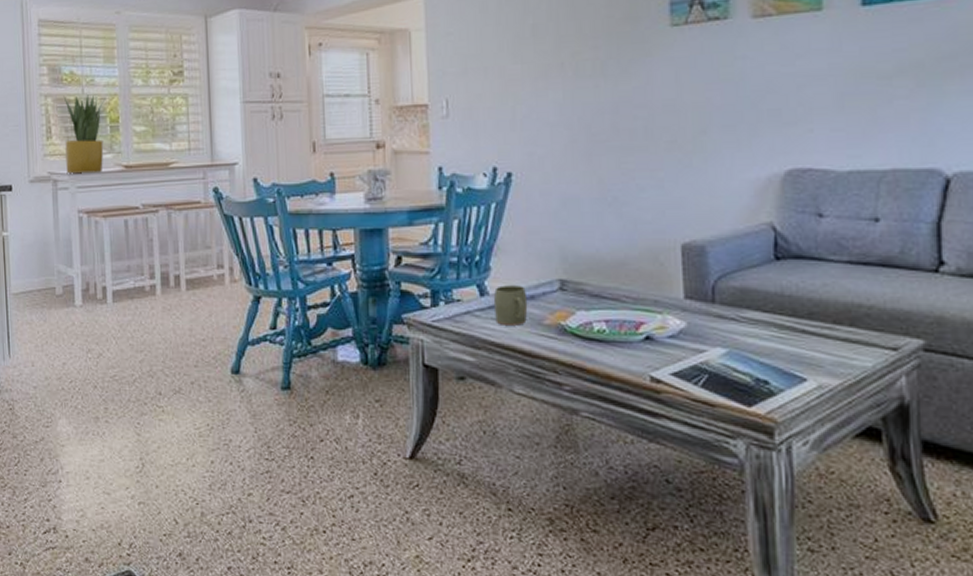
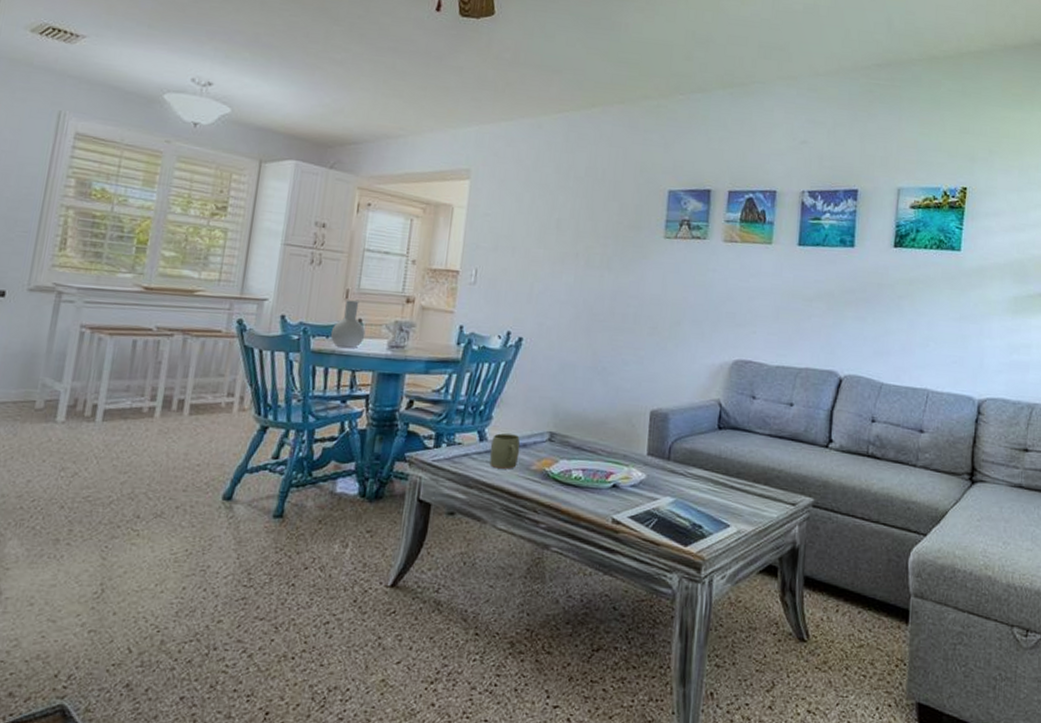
planter: present [63,94,106,174] -> none [75,210,137,291]
vase: none [304,153,340,207] -> present [330,300,366,349]

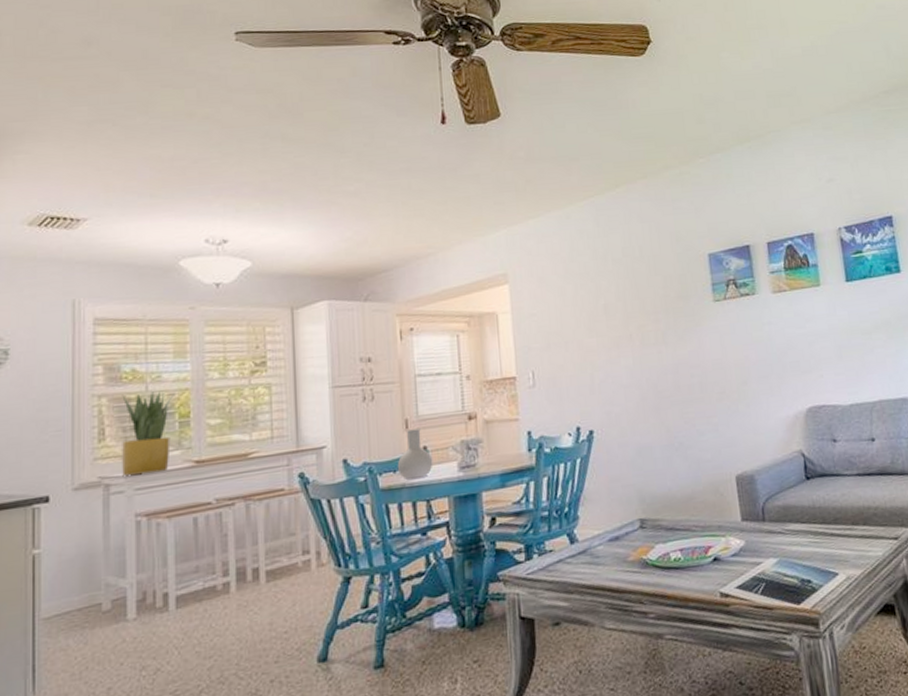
planter: none [75,210,137,291] -> present [122,391,174,477]
mug: present [489,433,521,469] -> none [582,529,614,568]

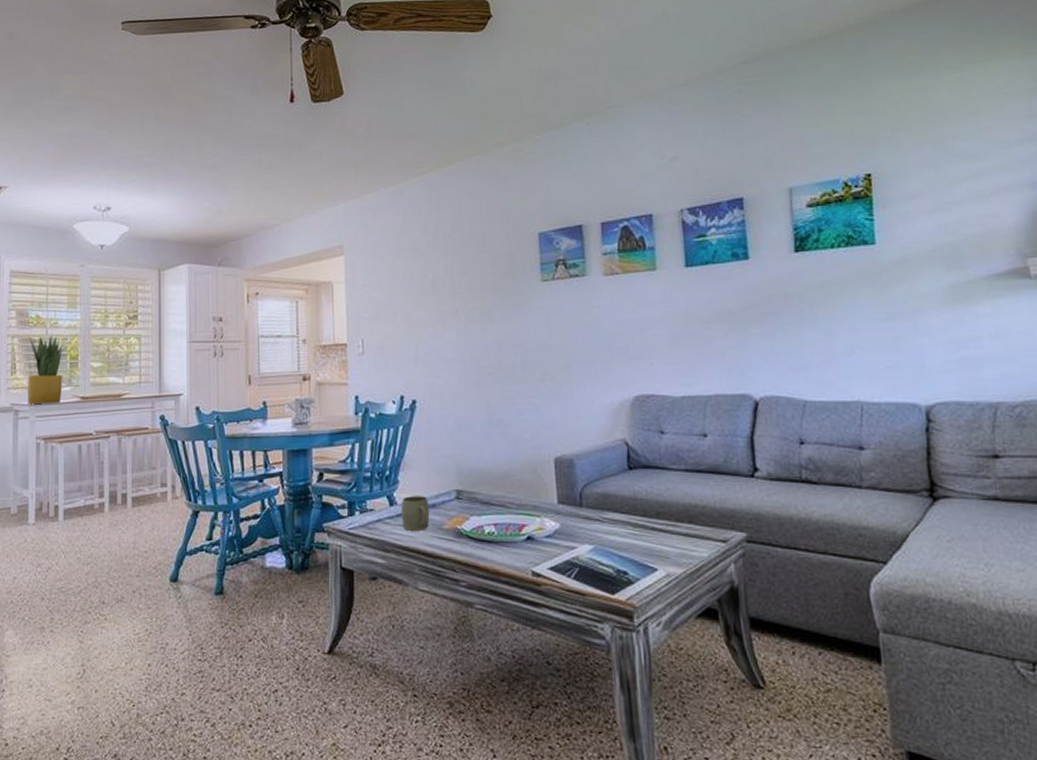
vase: present [397,428,433,480] -> none [240,385,271,431]
mug: none [582,529,614,568] -> present [401,496,430,531]

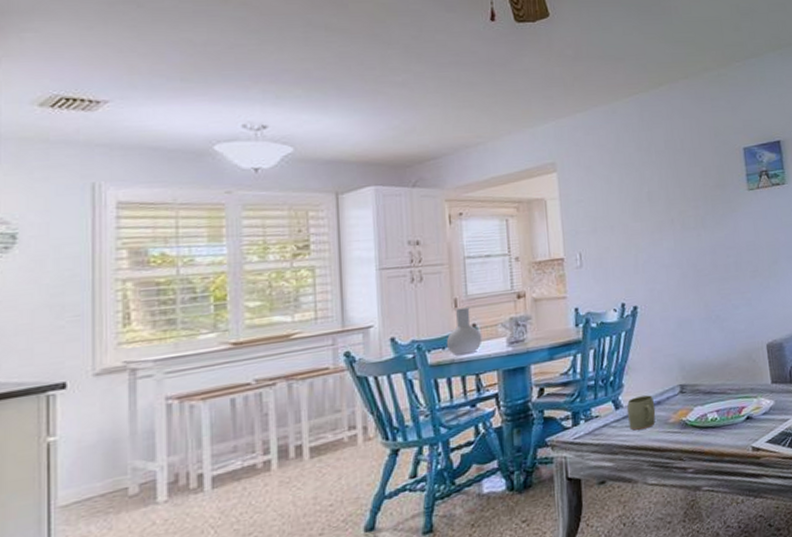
planter: present [28,335,67,405] -> none [150,275,209,360]
vase: none [240,385,271,431] -> present [446,307,483,356]

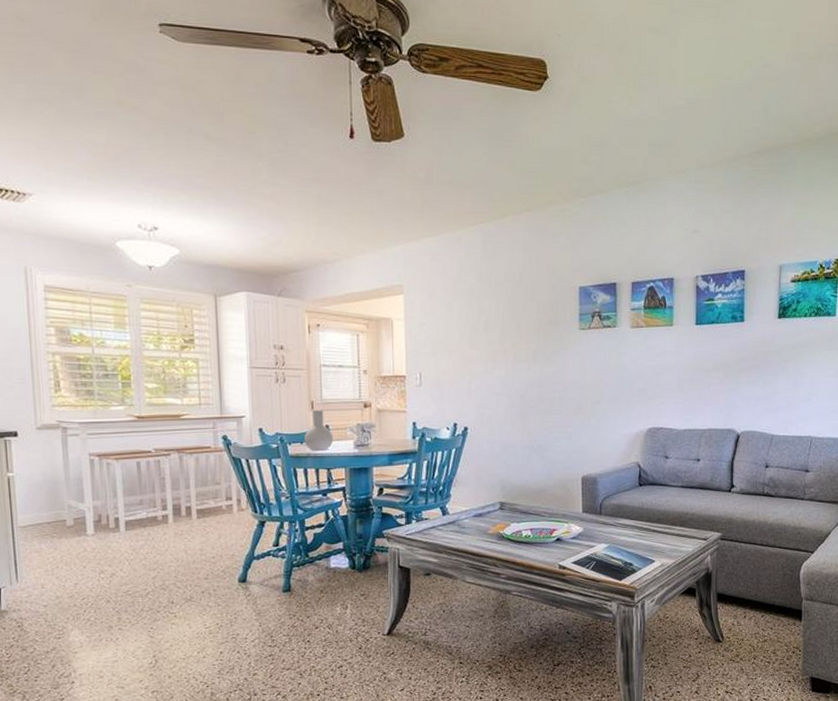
mug: present [626,395,656,430] -> none [452,507,477,535]

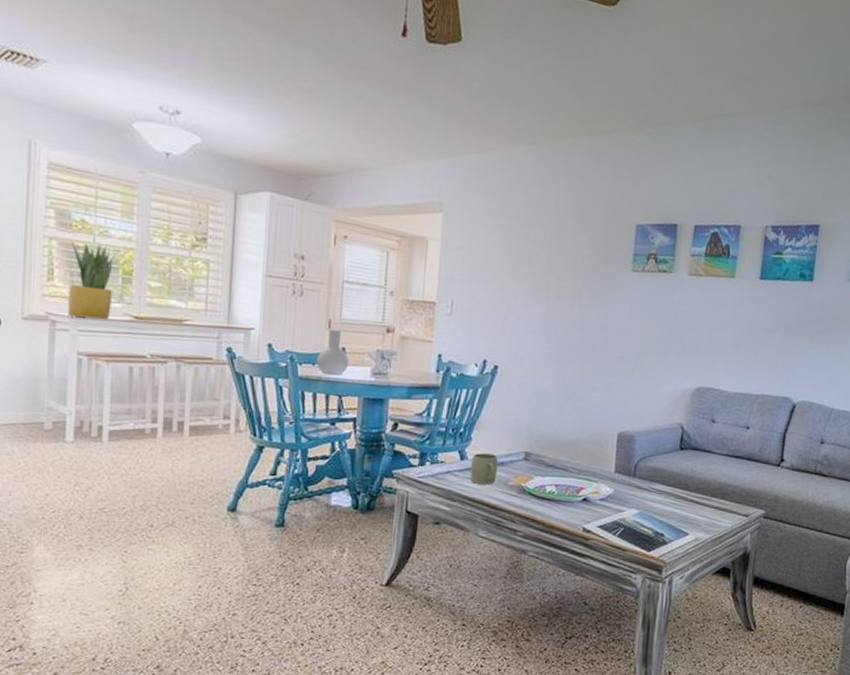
planter: none [72,354,117,423] -> present [68,241,120,320]
mug: none [452,507,477,535] -> present [470,453,499,485]

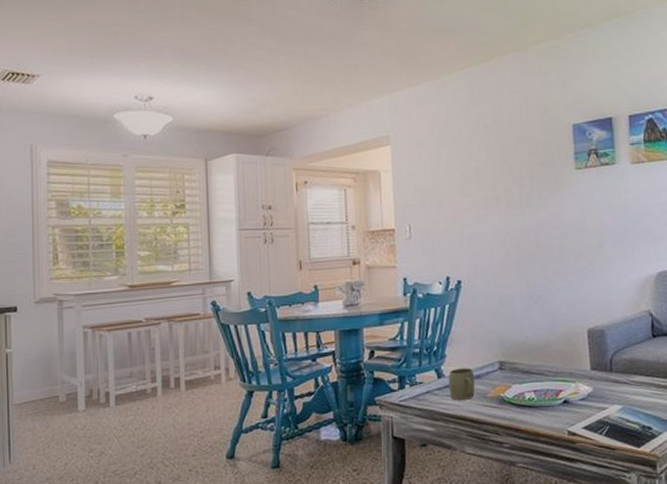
planter: present [68,241,120,320] -> none [71,225,112,295]
vase: present [316,329,350,375] -> none [292,270,323,314]

